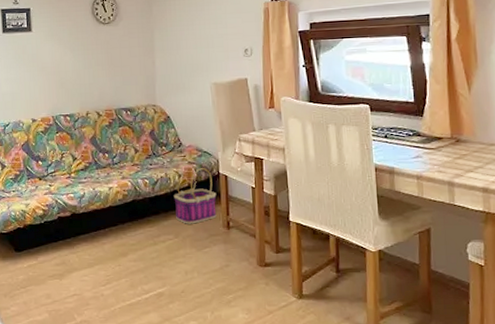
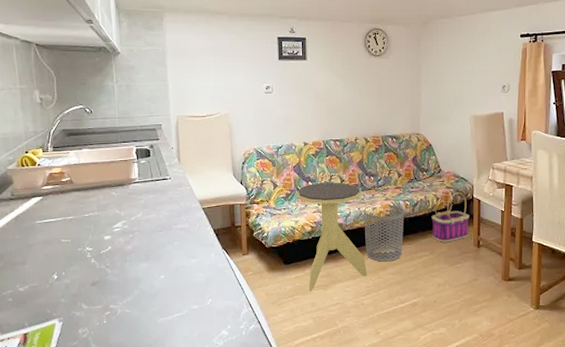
side table: none [25,160,106,280] -> present [296,182,368,290]
waste bin: none [99,183,144,248] -> present [364,204,405,262]

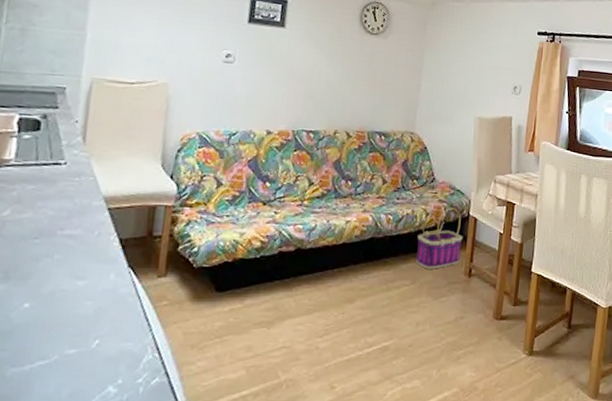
side table: present [296,182,368,290] -> none [245,184,334,328]
waste bin: present [364,204,405,262] -> none [329,216,385,292]

